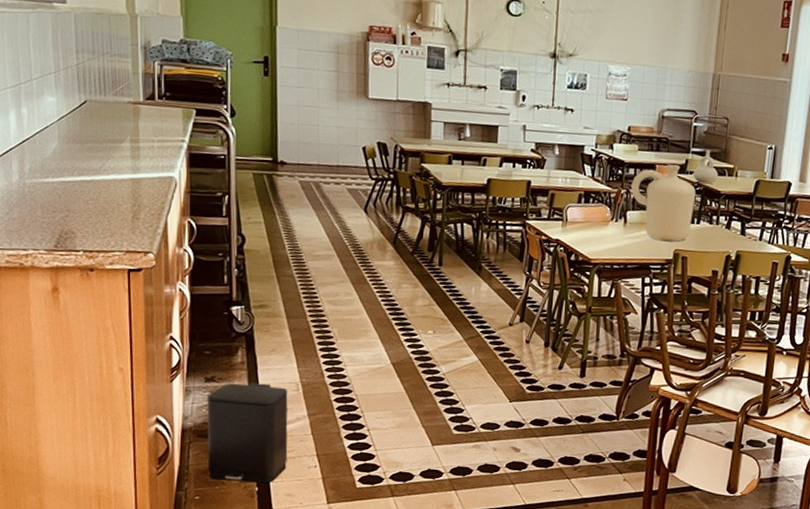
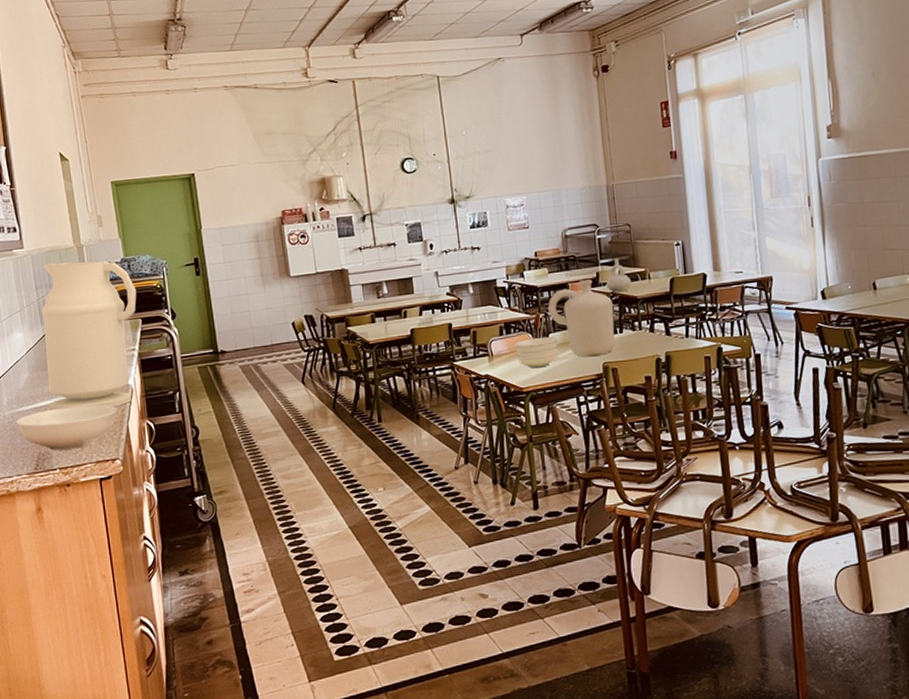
bowl: none [37,186,157,234] -> present [15,405,118,451]
water jug: none [79,26,194,198] -> present [41,260,137,411]
pedal bin: present [207,382,288,484] -> none [184,568,266,674]
bowl: none [590,212,635,243] -> present [515,336,559,369]

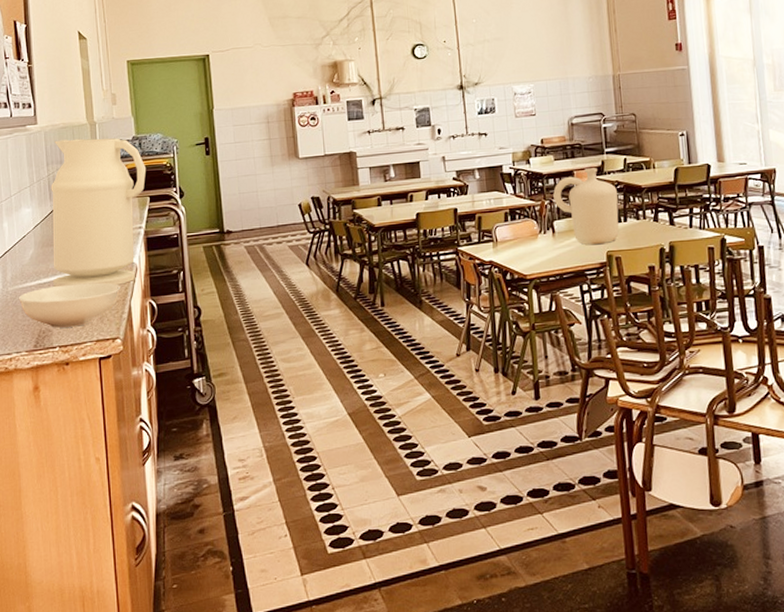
bowl: present [515,336,559,369] -> none [519,223,563,256]
jug: present [606,258,632,293] -> none [611,147,637,182]

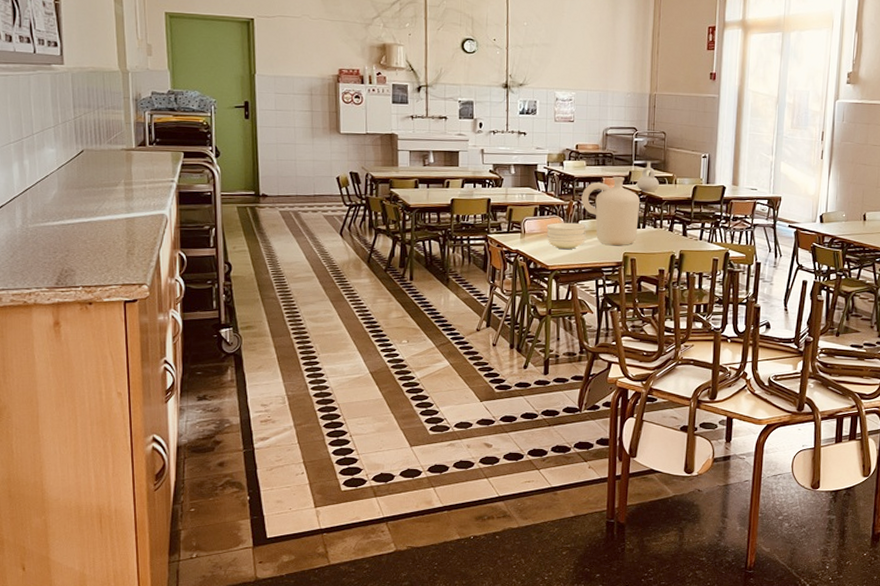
bowl: present [18,282,121,328] -> none [39,228,150,269]
water jug: present [51,138,147,288] -> none [77,84,182,234]
bowl: none [519,223,563,256] -> present [546,222,586,250]
jug: none [611,147,637,182] -> present [637,161,660,192]

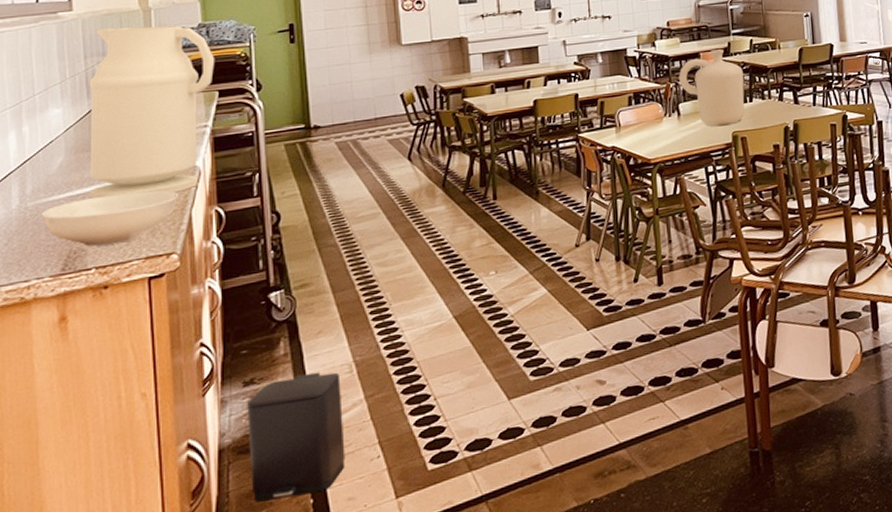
bowl: none [39,228,150,269] -> present [41,190,179,247]
water jug: none [77,84,182,234] -> present [89,25,215,200]
pedal bin: none [200,398,277,492] -> present [247,372,346,502]
bowl: present [546,222,586,250] -> none [643,106,689,139]
jug: present [637,161,660,192] -> none [737,28,763,62]

